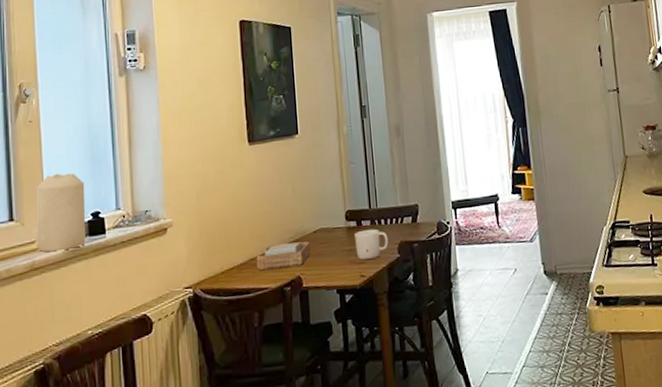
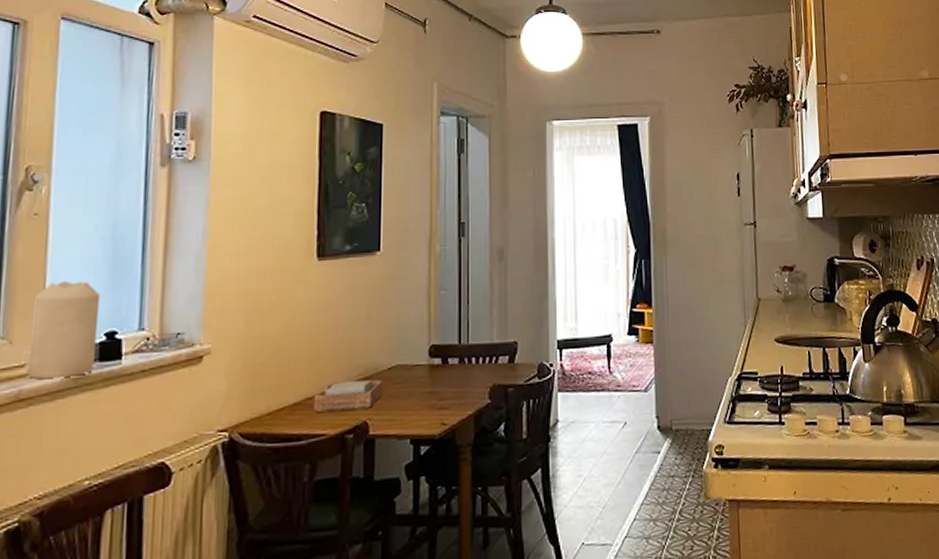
mug: present [353,229,389,260] -> none [437,368,478,404]

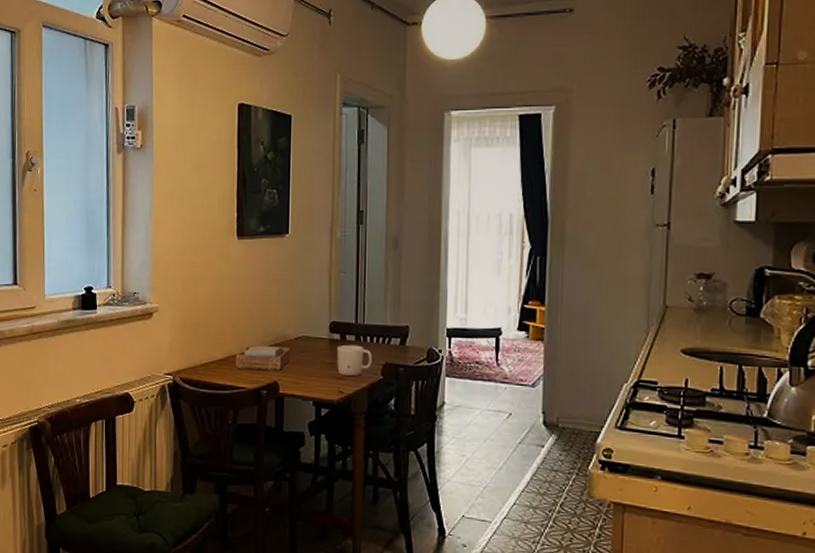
candle: present [27,280,101,380] -> none [36,244,81,320]
mug: none [437,368,478,404] -> present [336,344,372,376]

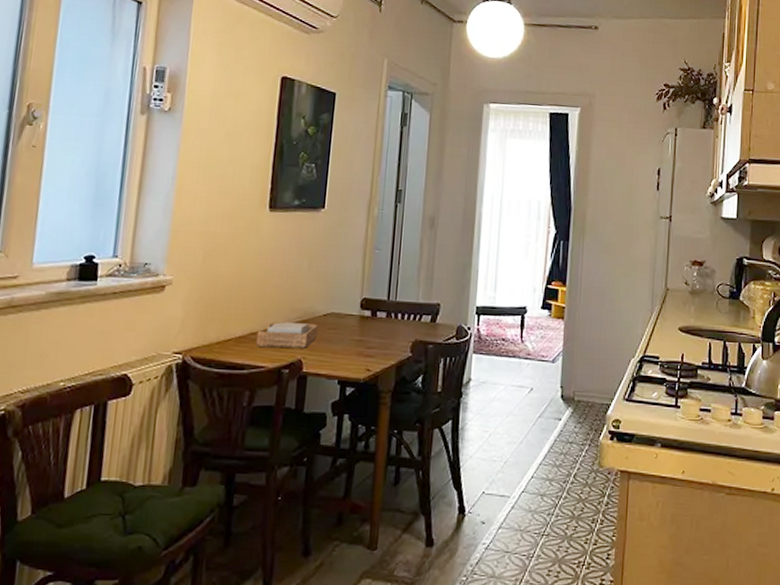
mug: present [336,344,372,376] -> none [365,321,403,353]

